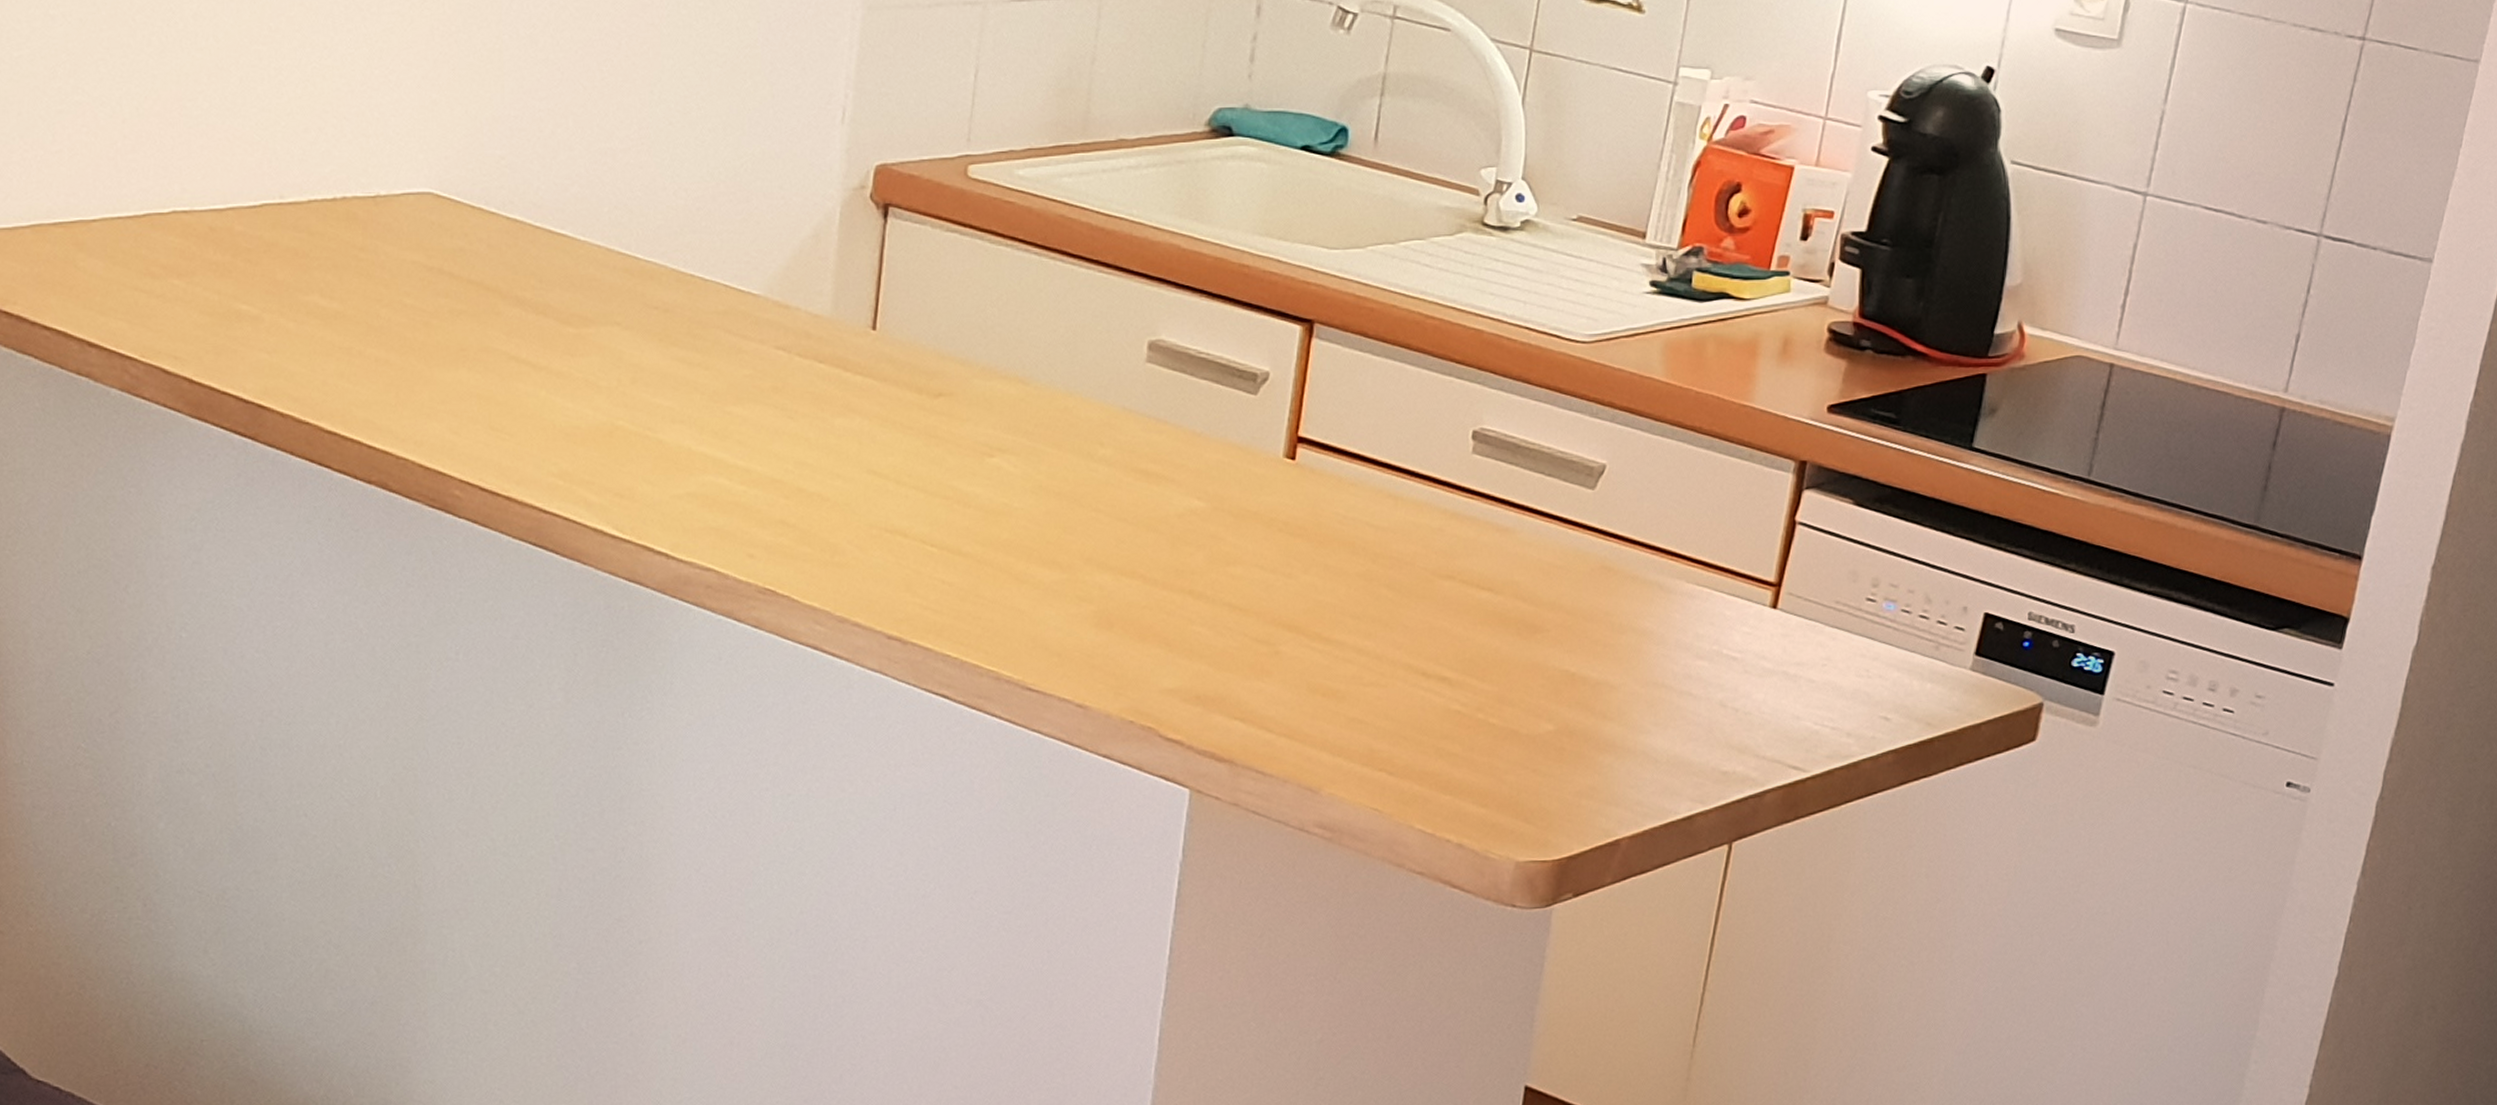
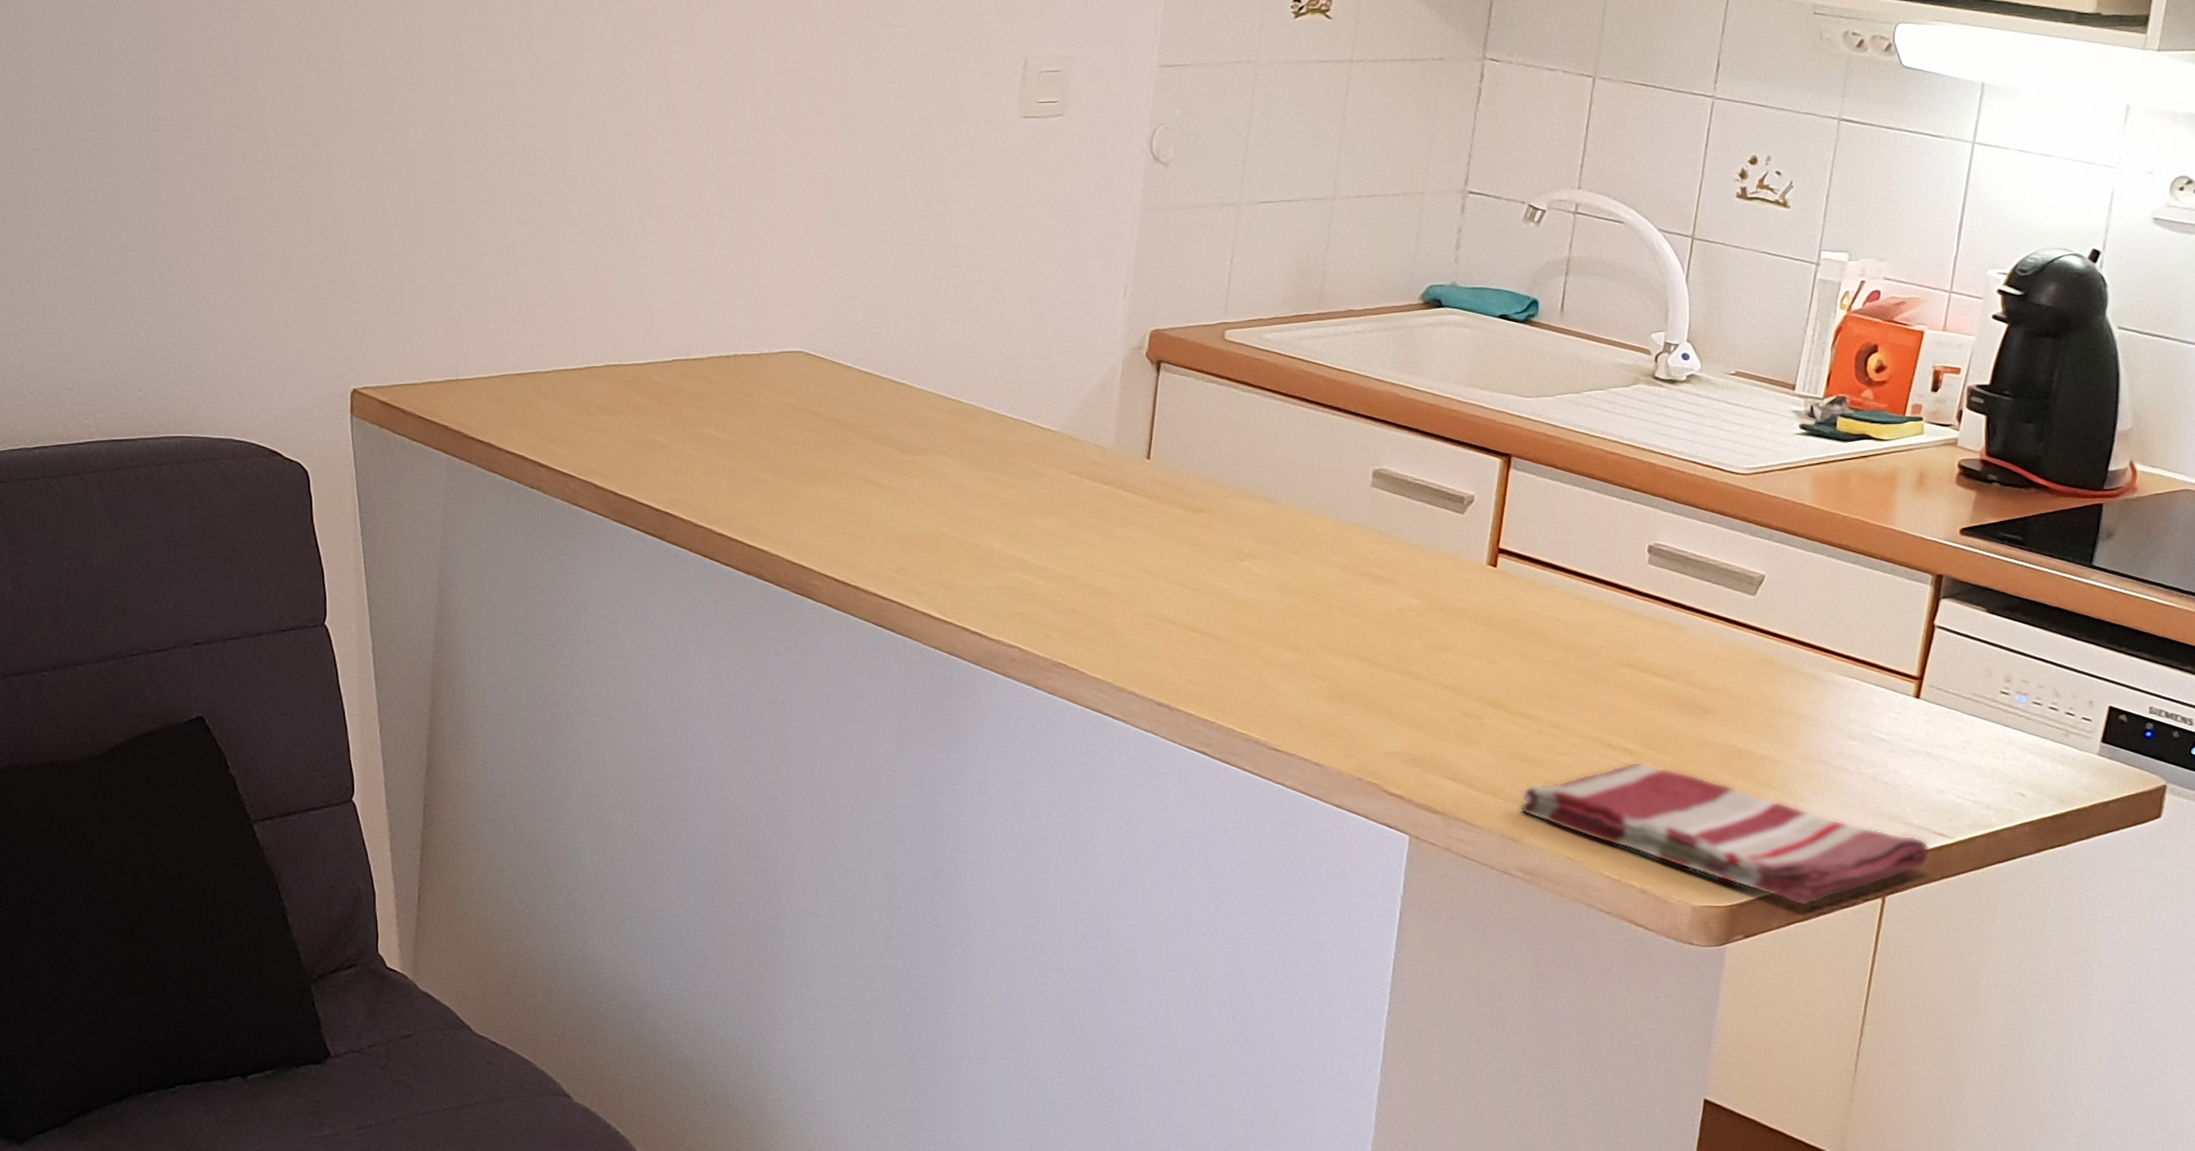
dish towel: none [1319,692,1784,858] -> present [1520,761,1931,907]

